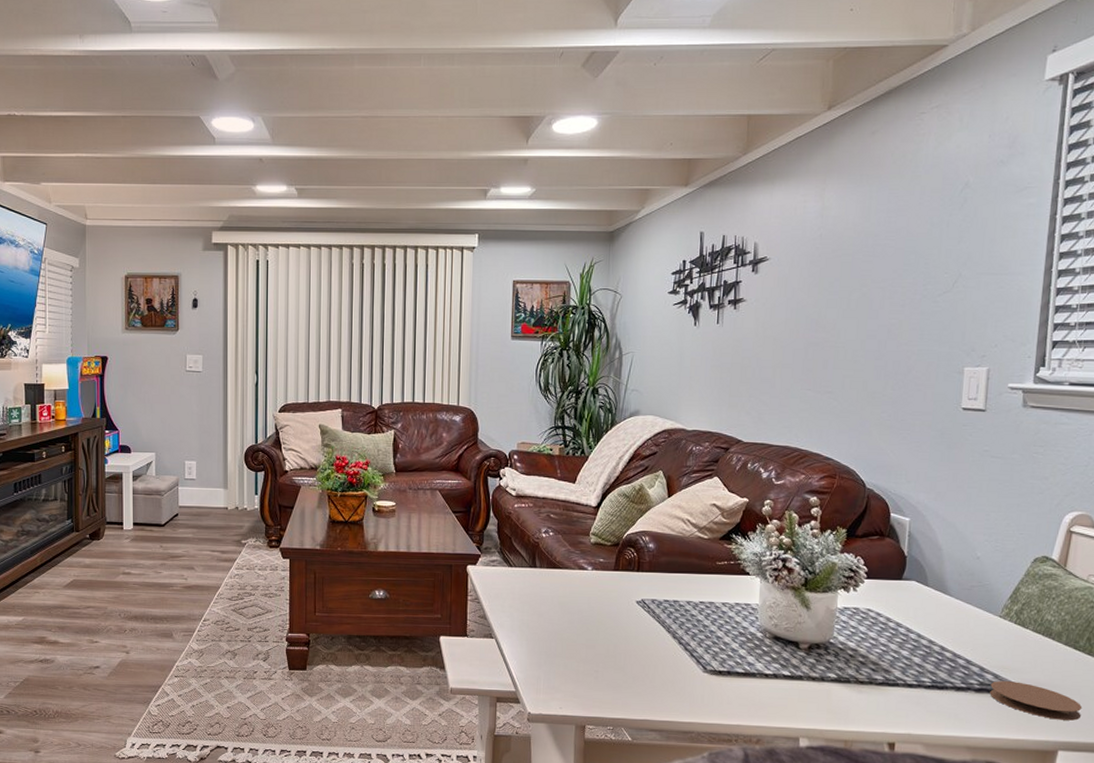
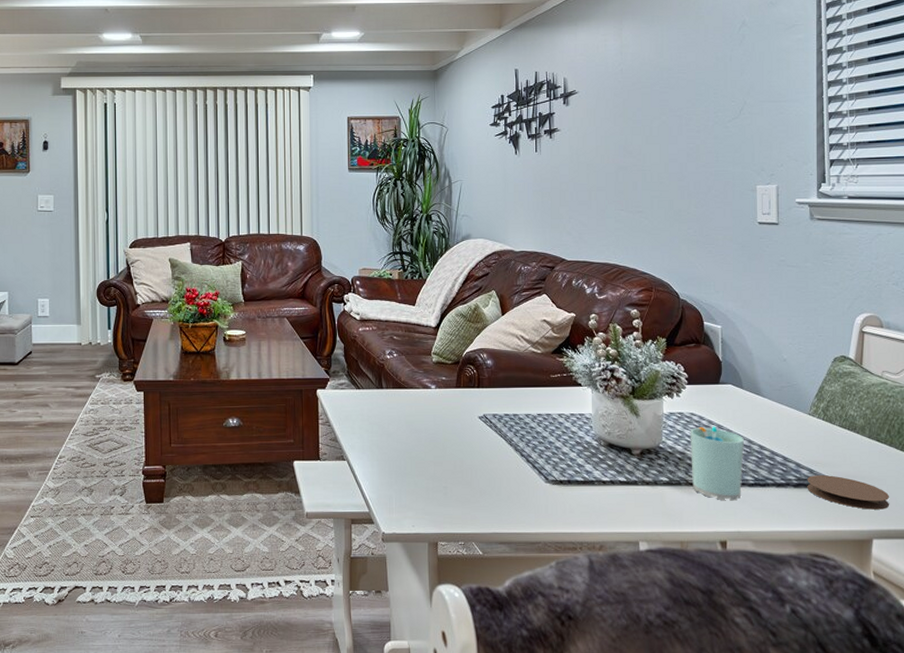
cup: none [862,623,924,702] -> present [690,426,744,501]

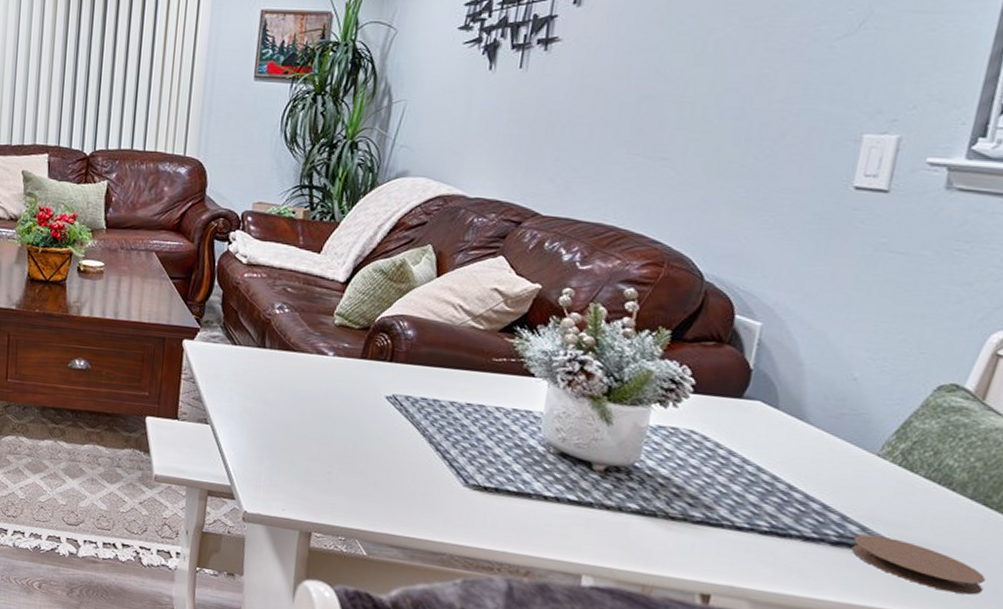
cup: present [690,426,744,501] -> none [673,449,766,549]

